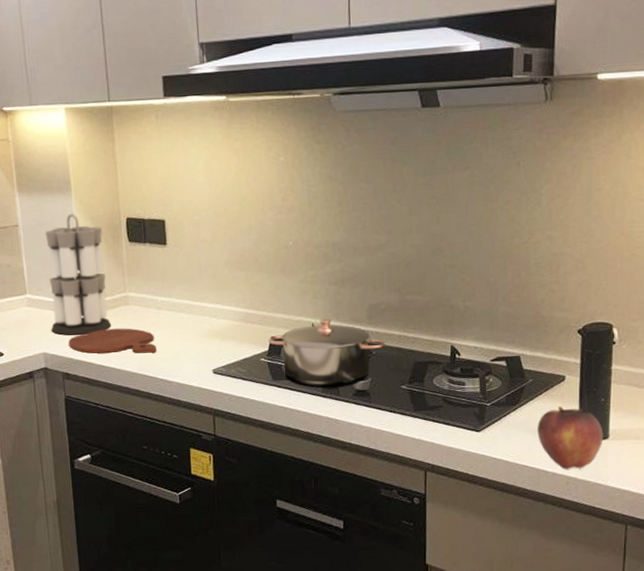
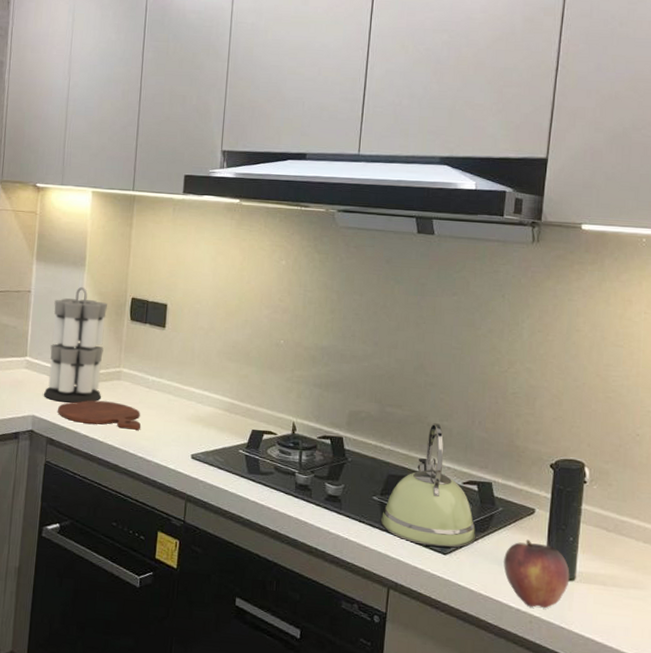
cooking pot: present [268,319,386,389] -> none [248,419,362,491]
kettle: none [411,305,508,426] -> present [380,423,476,548]

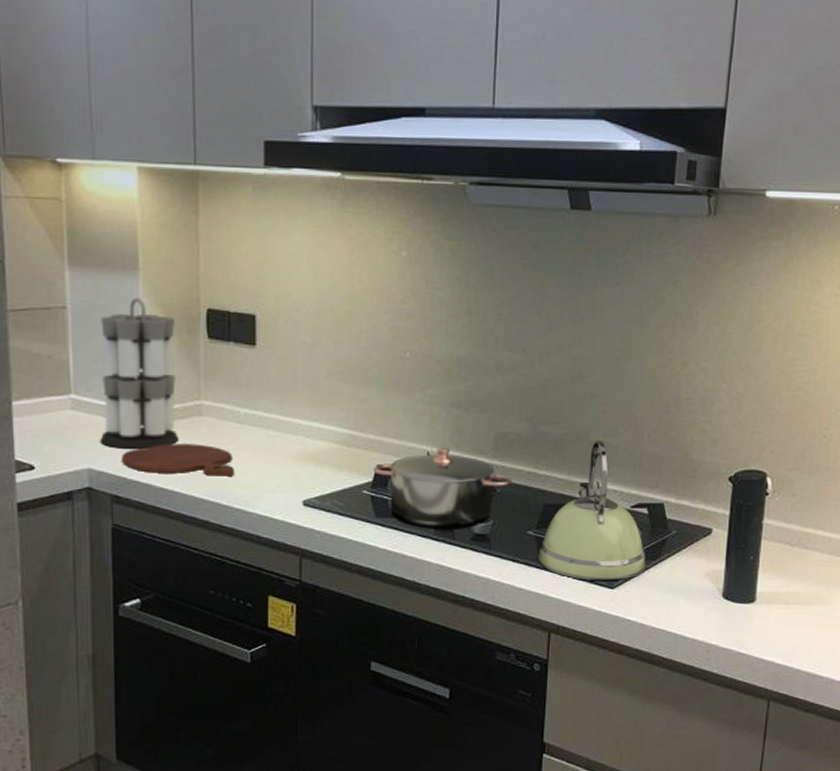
cooking pot: none [248,419,362,491] -> present [373,447,513,531]
fruit: present [503,539,570,608] -> none [677,563,750,635]

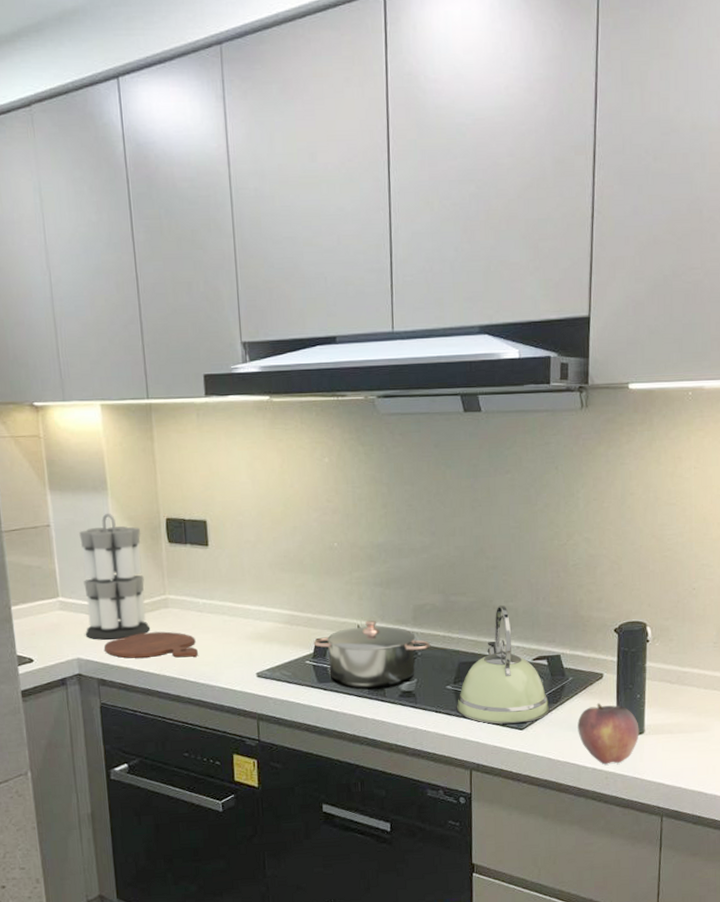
fruit: none [677,563,750,635] -> present [576,703,639,764]

